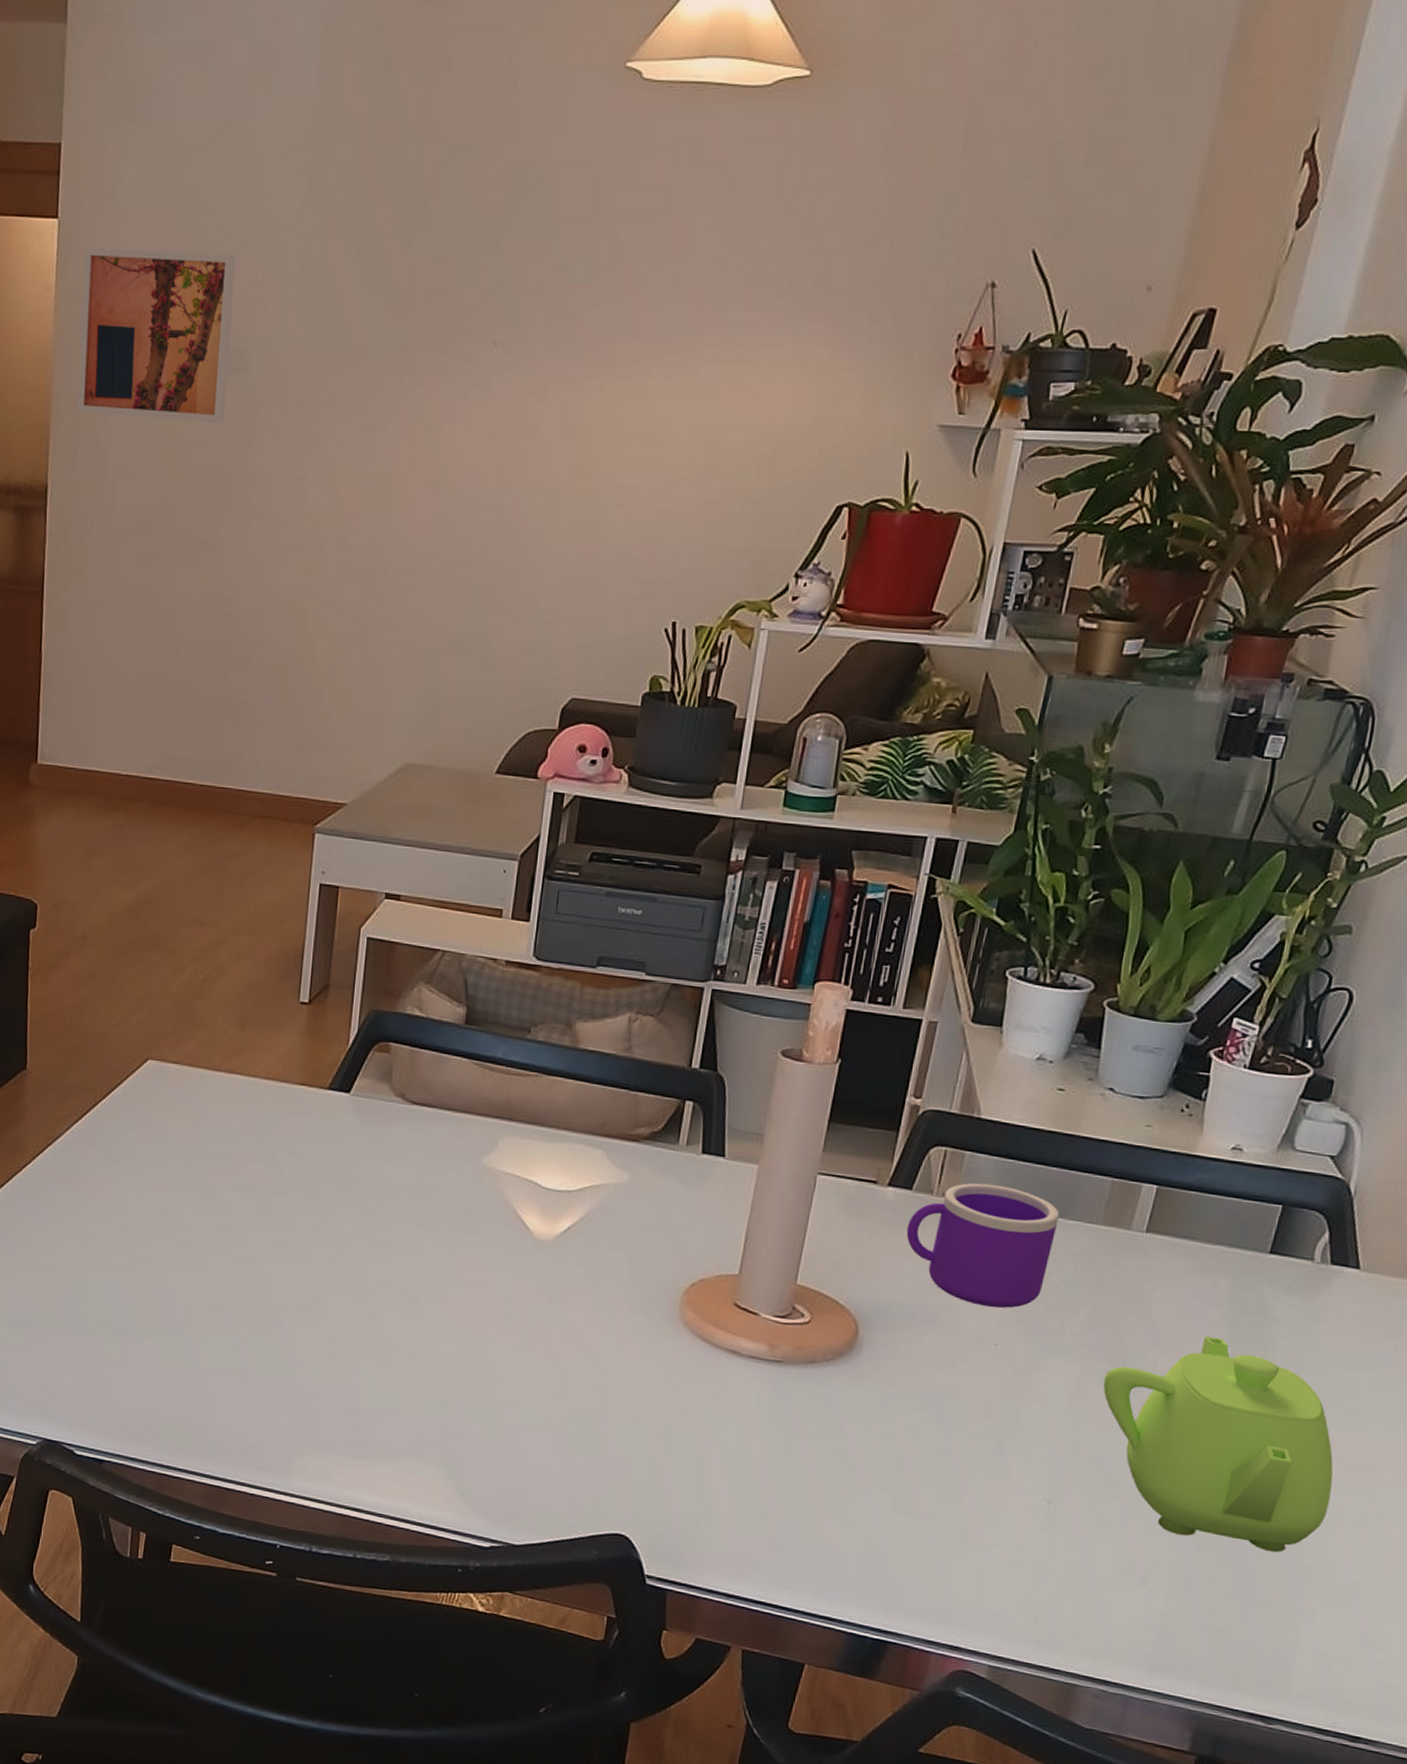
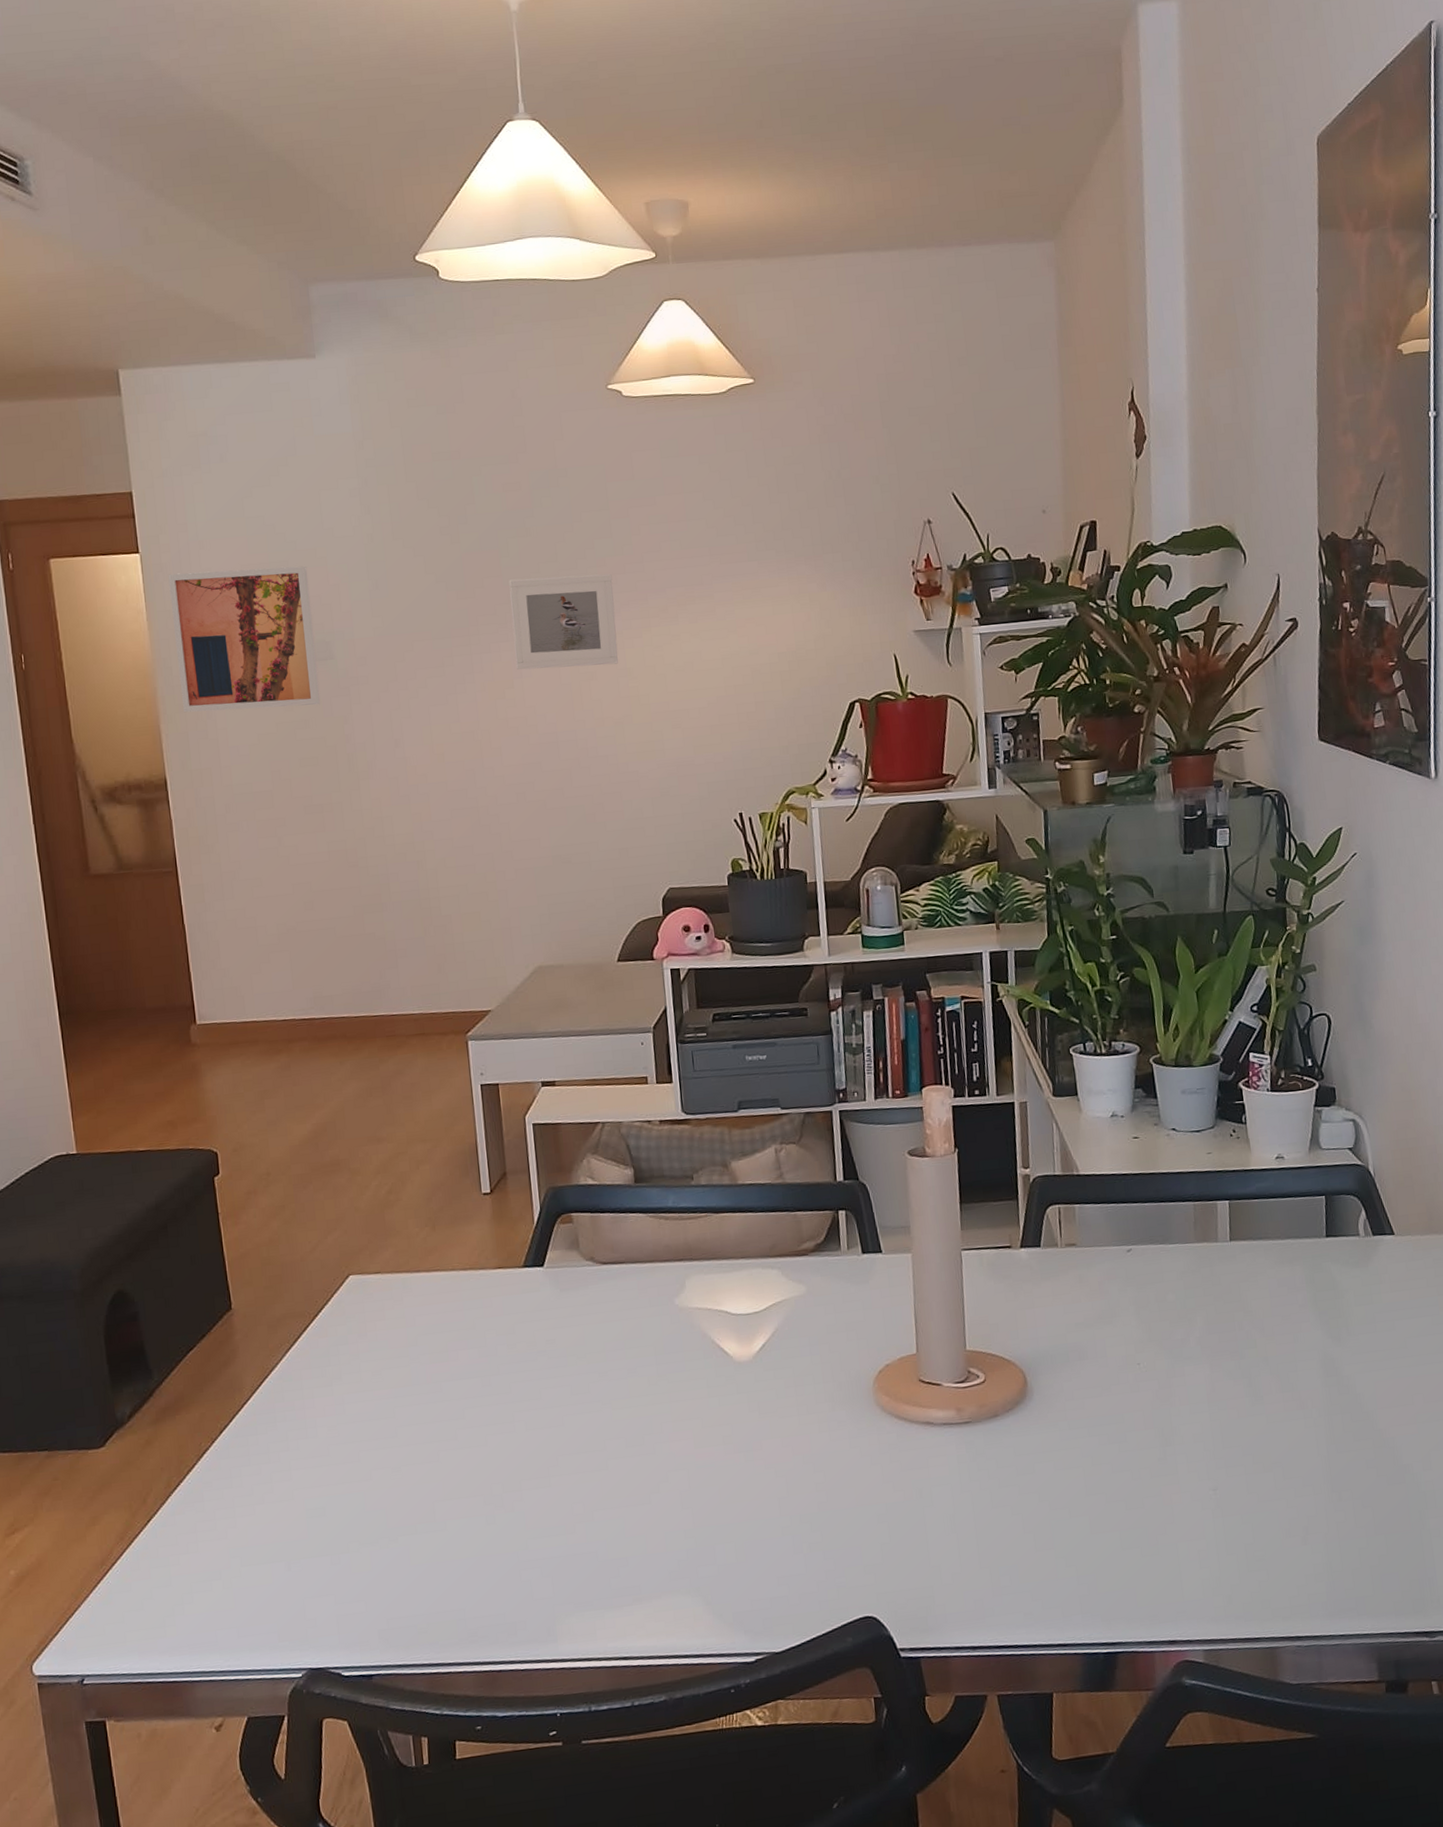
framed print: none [448,299,583,420] -> present [509,573,619,670]
mug: present [906,1183,1060,1308] -> none [1044,1227,1163,1334]
teapot: present [1103,1335,1334,1553] -> none [1229,1316,1427,1492]

